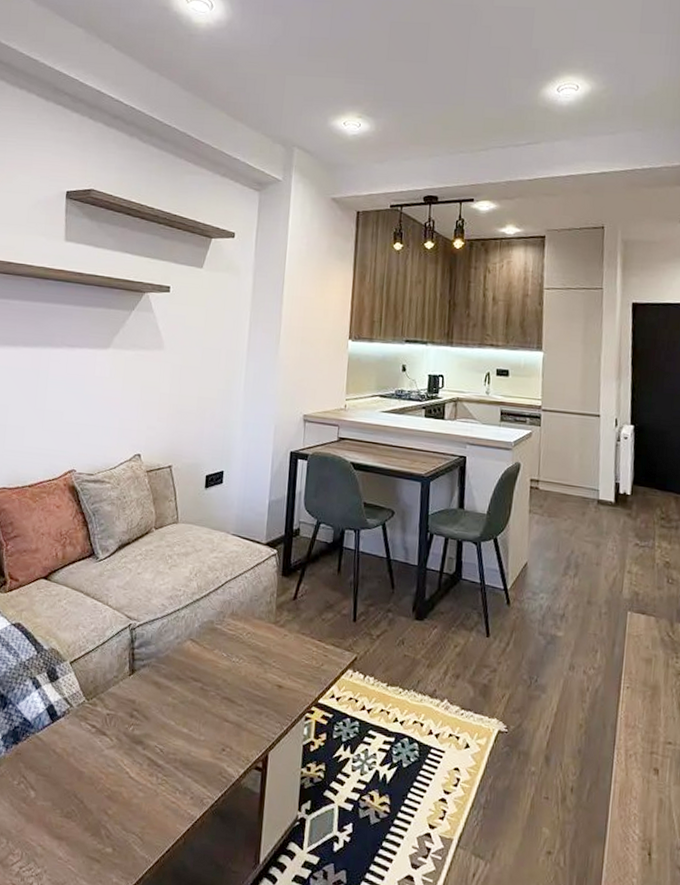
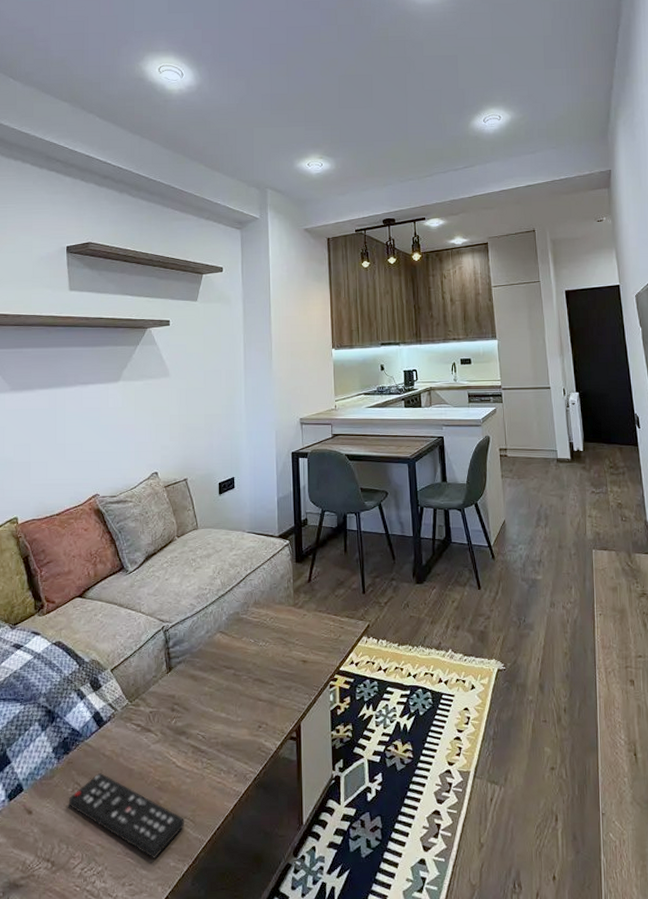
remote control: none [13,770,132,872] -> present [69,773,184,860]

